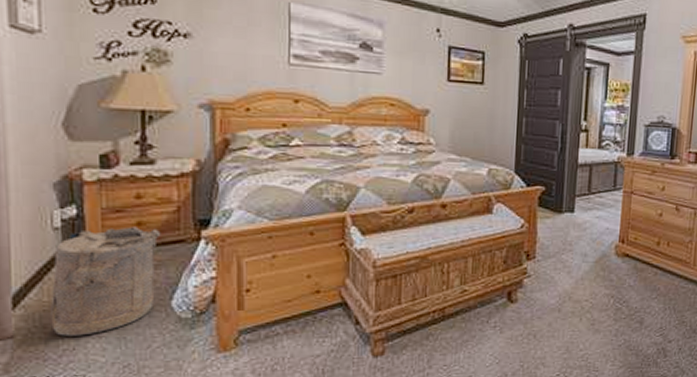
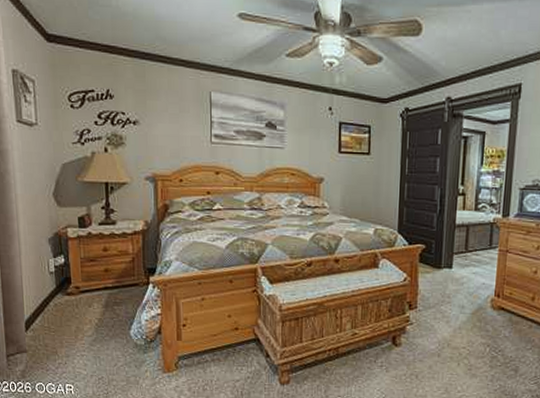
laundry hamper: present [50,226,161,336] -> none [49,272,122,354]

